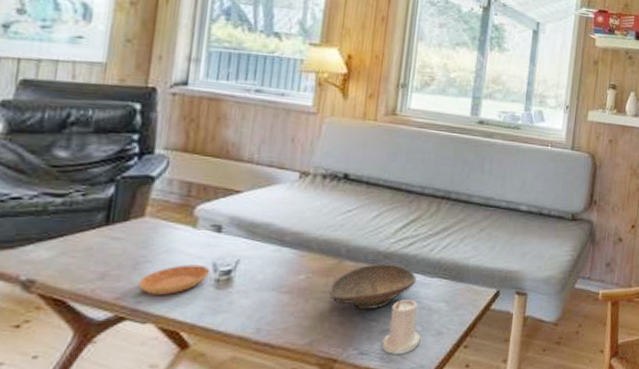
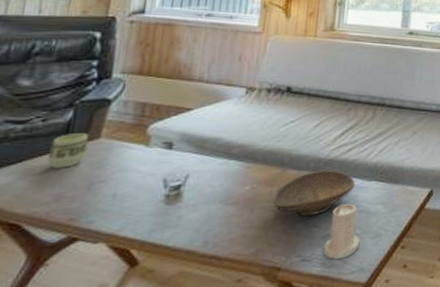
cup: none [89,210,133,246] -> present [47,133,89,169]
saucer: present [137,264,211,295] -> none [91,181,161,214]

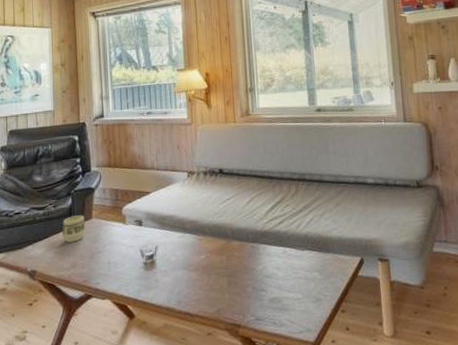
decorative bowl: present [272,170,355,216] -> none [224,241,290,281]
candle: present [323,204,360,259] -> none [272,271,304,319]

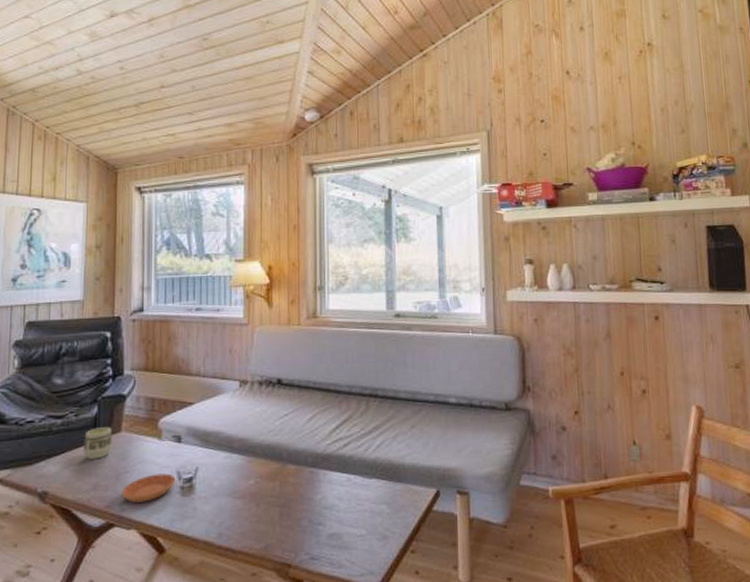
saucer: none [95,252,140,277] -> present [121,473,176,503]

